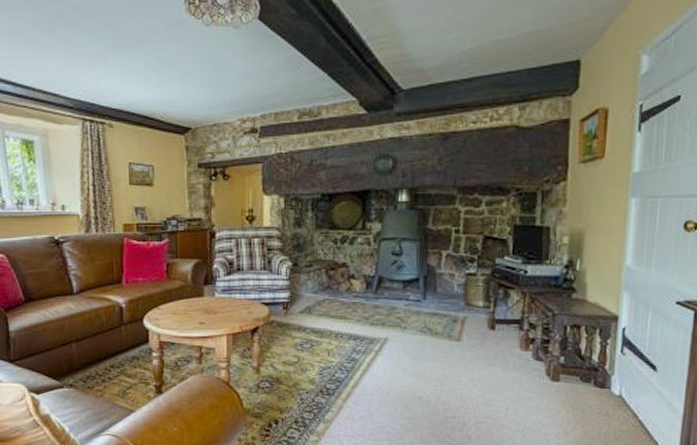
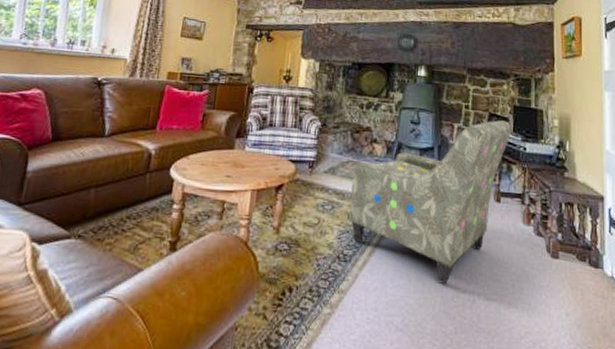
armchair: none [329,243,511,412] -> present [349,120,512,286]

